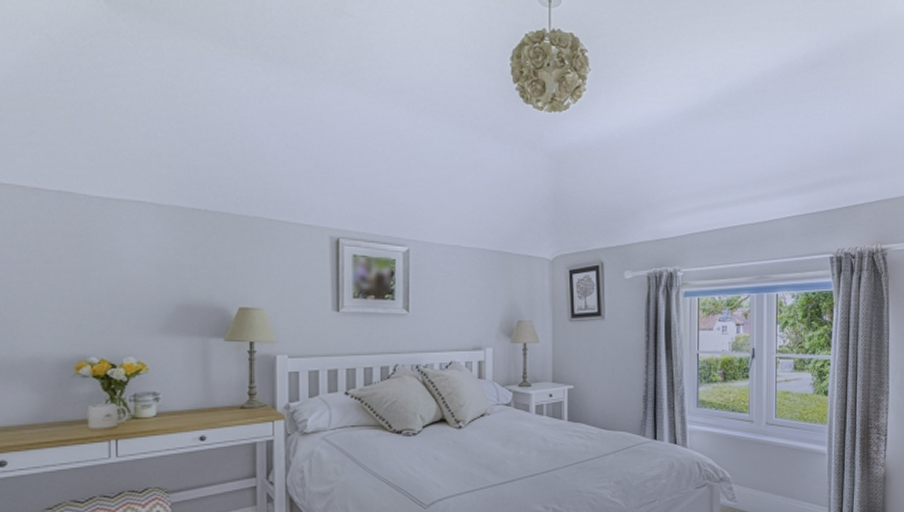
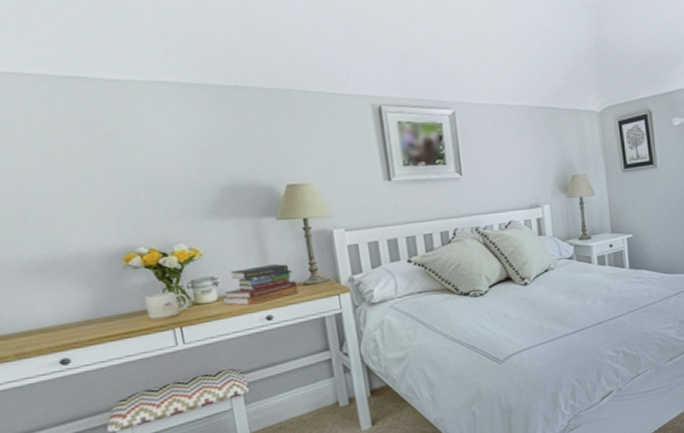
books: none [162,385,234,425] -> present [224,264,298,306]

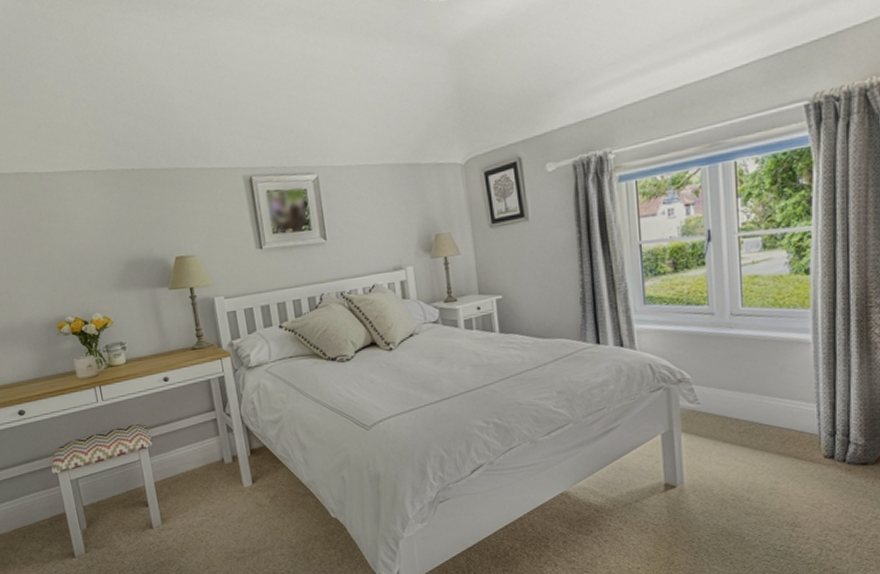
books: present [224,264,298,306] -> none [130,330,188,368]

